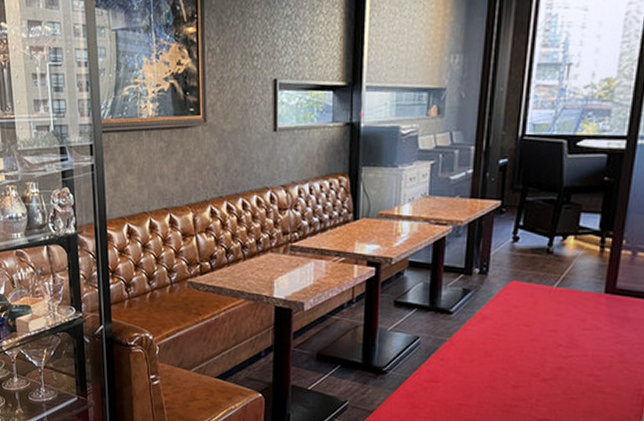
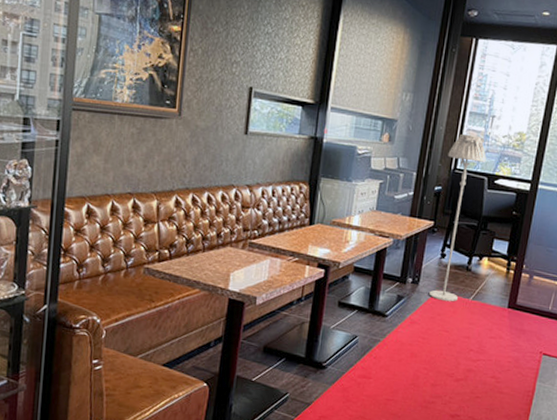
floor lamp: none [502,91,564,292] -> present [429,133,487,302]

